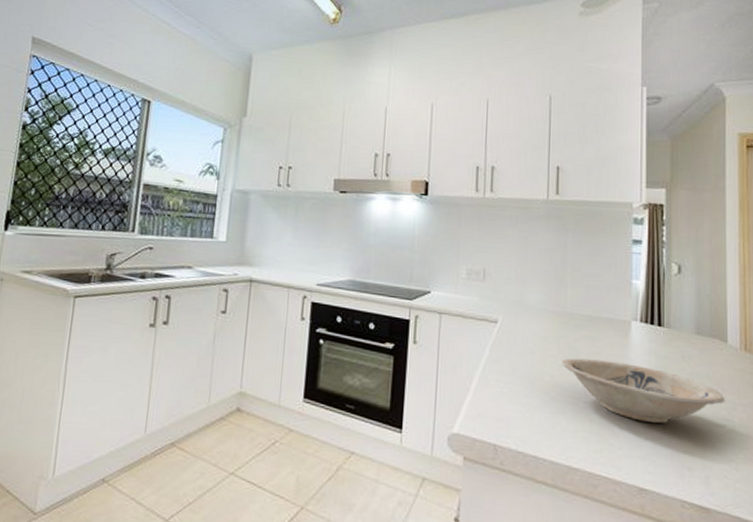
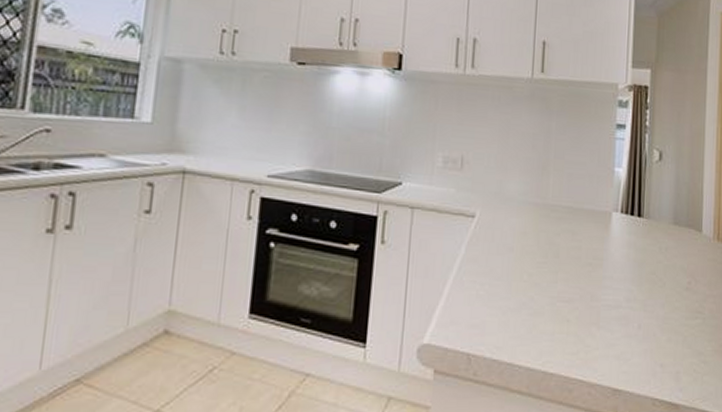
bowl: present [561,358,725,424] -> none [541,254,697,321]

